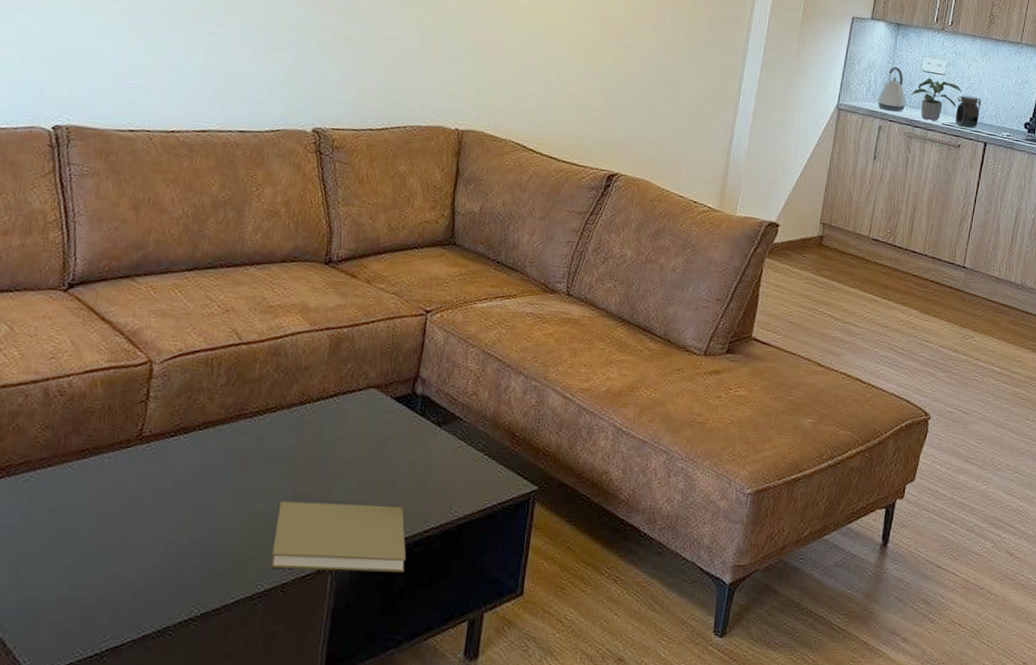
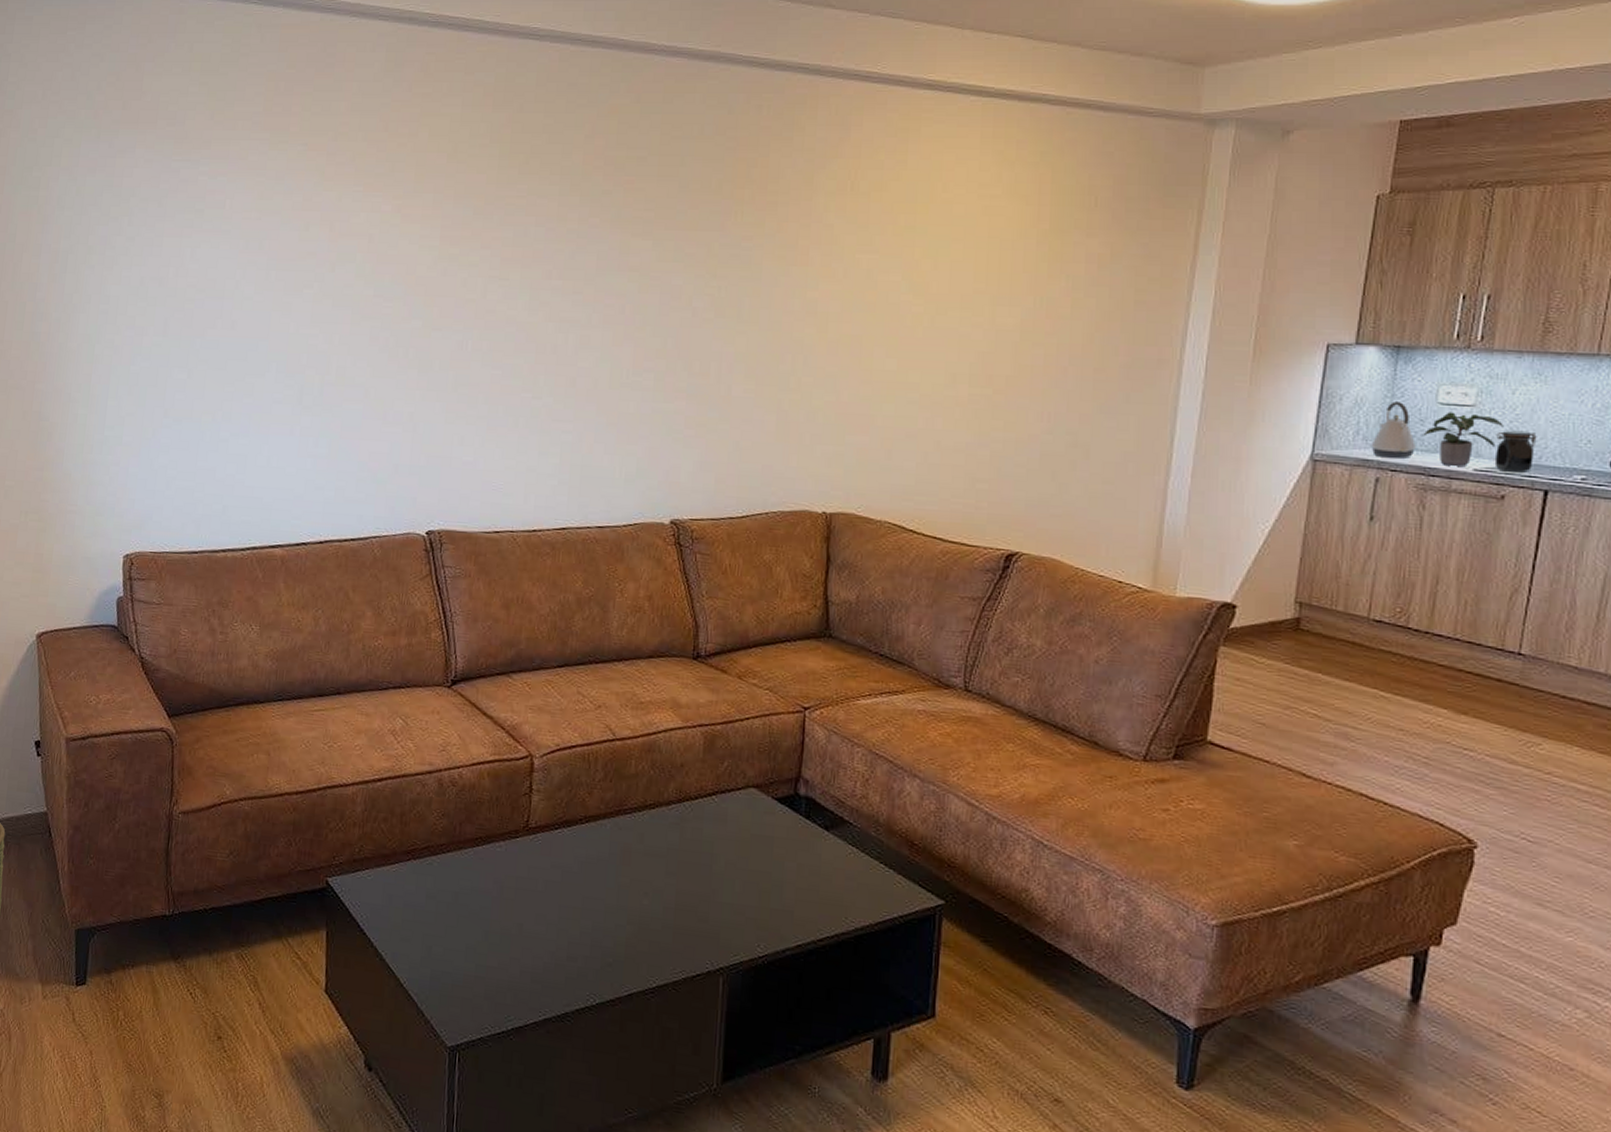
book: present [270,501,406,573] -> none [660,898,800,982]

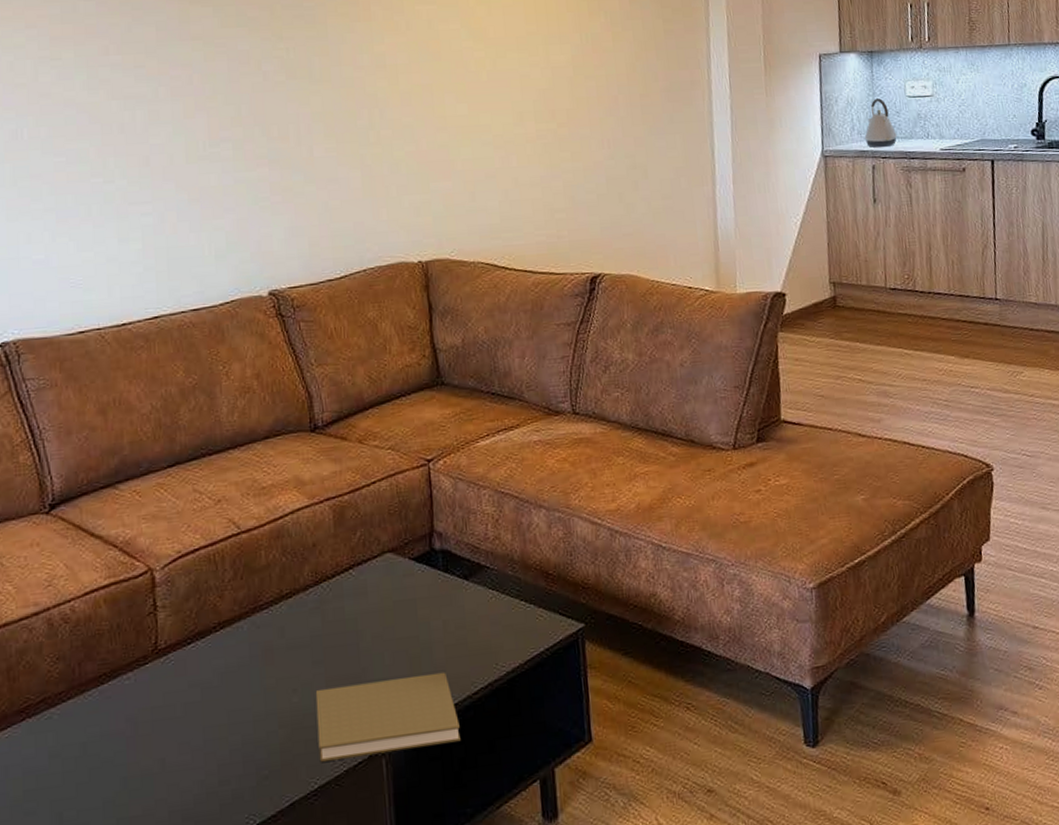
book: none [660,898,800,982] -> present [315,672,461,762]
potted plant: present [1423,412,1503,468] -> none [900,103,955,149]
jar: present [1494,430,1537,474] -> none [951,112,980,149]

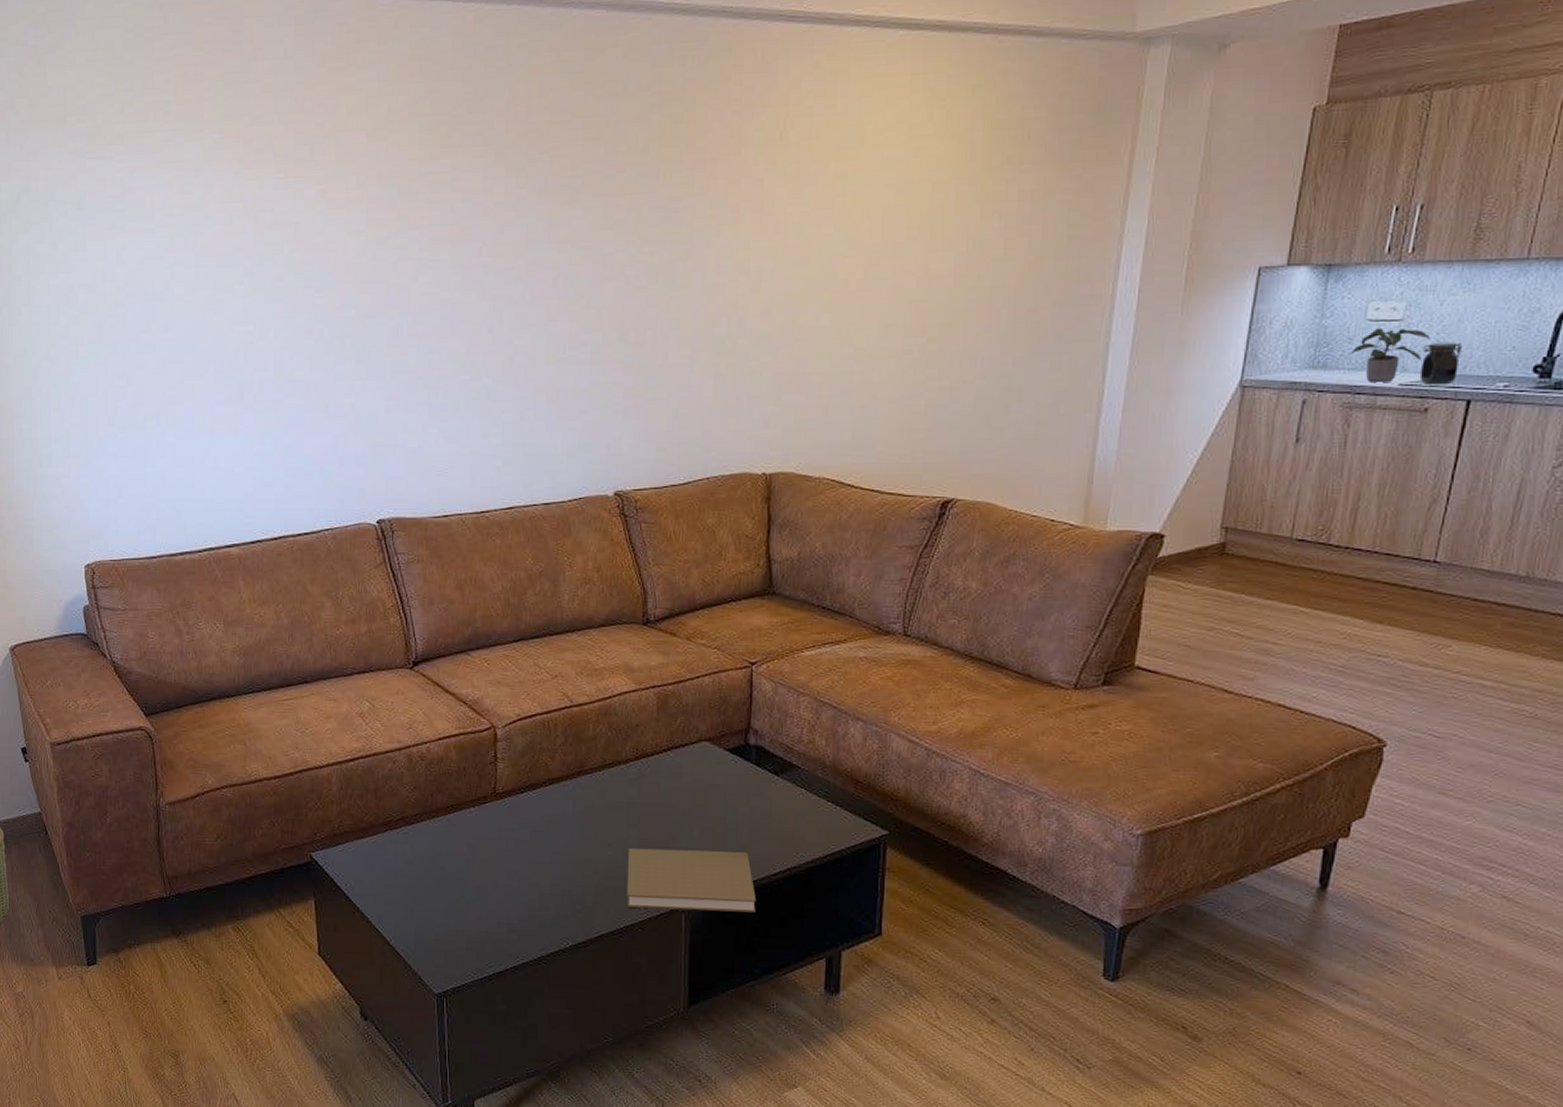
kettle: present [864,98,897,148] -> none [1299,321,1343,380]
potted plant: none [900,103,955,149] -> present [1350,328,1430,384]
jar: none [951,112,980,149] -> present [1419,342,1463,386]

